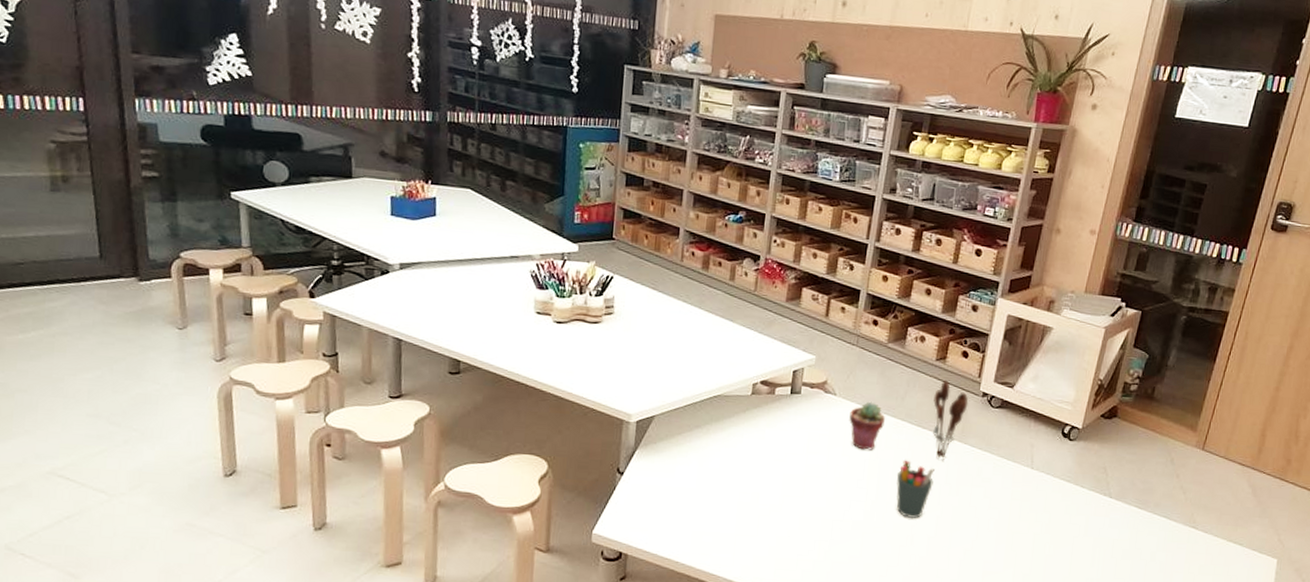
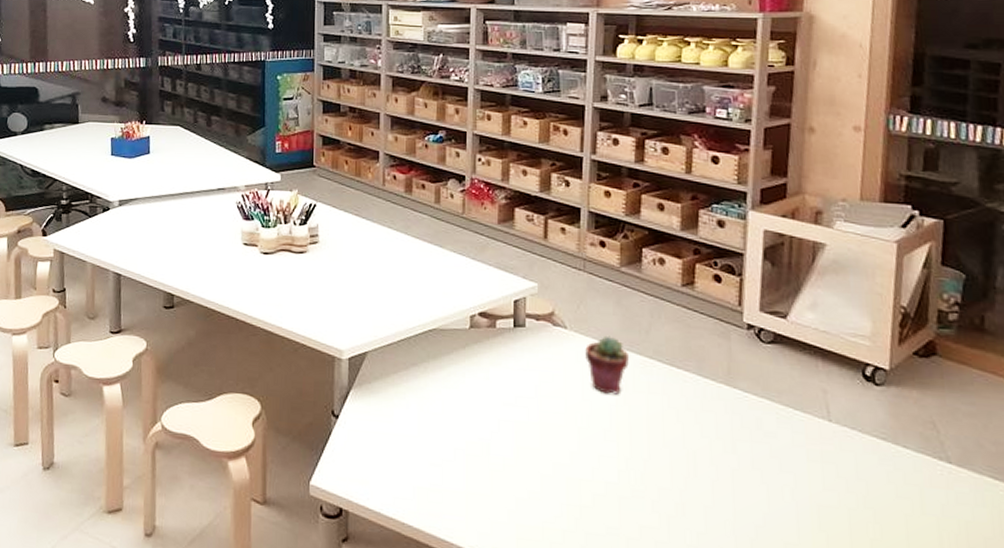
pen holder: present [896,460,935,519] -> none [653,407,701,483]
utensil holder: present [933,380,969,460] -> none [686,309,731,408]

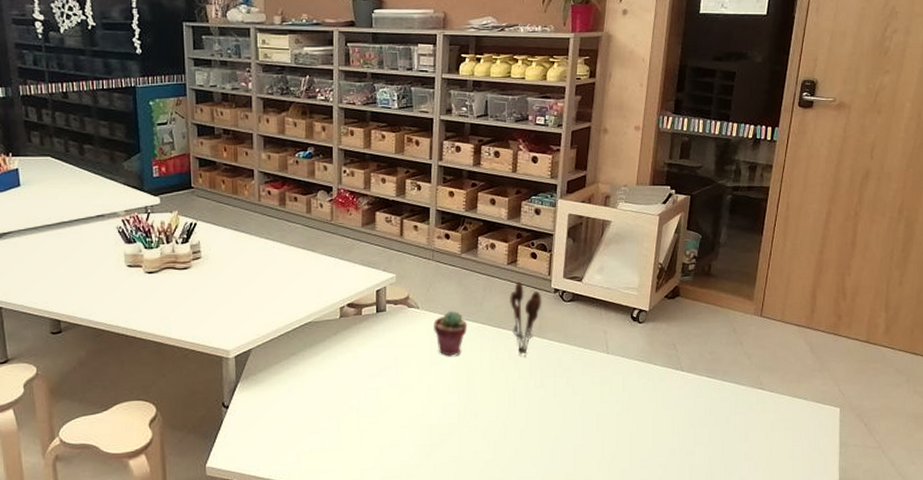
utensil holder: none [686,309,731,408] -> present [510,281,542,356]

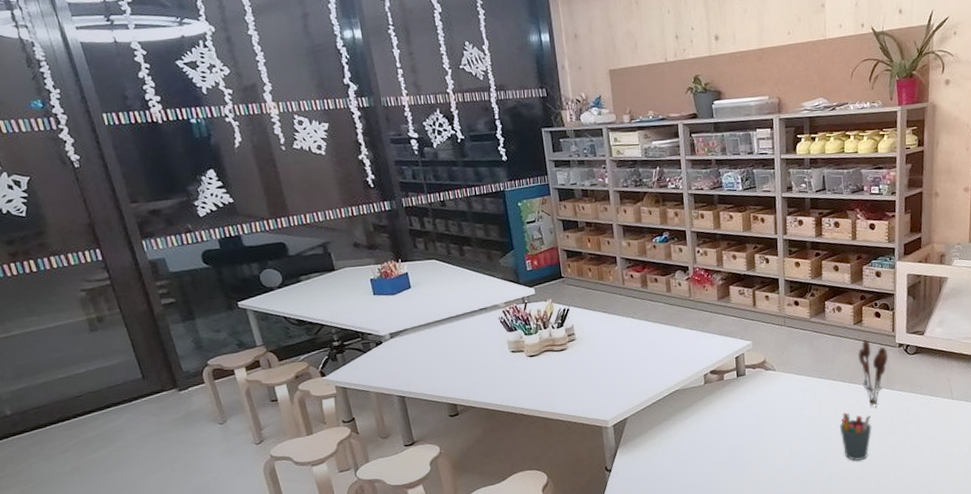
potted succulent: present [434,310,468,356] -> none [790,370,821,412]
pen holder: none [485,360,519,415] -> present [840,412,872,461]

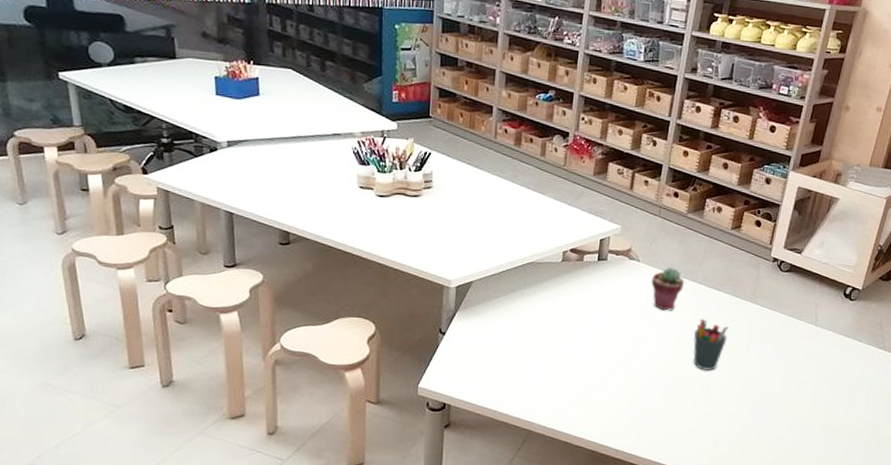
potted succulent: none [790,370,821,412] -> present [651,267,685,311]
utensil holder: present [858,339,888,407] -> none [727,247,760,319]

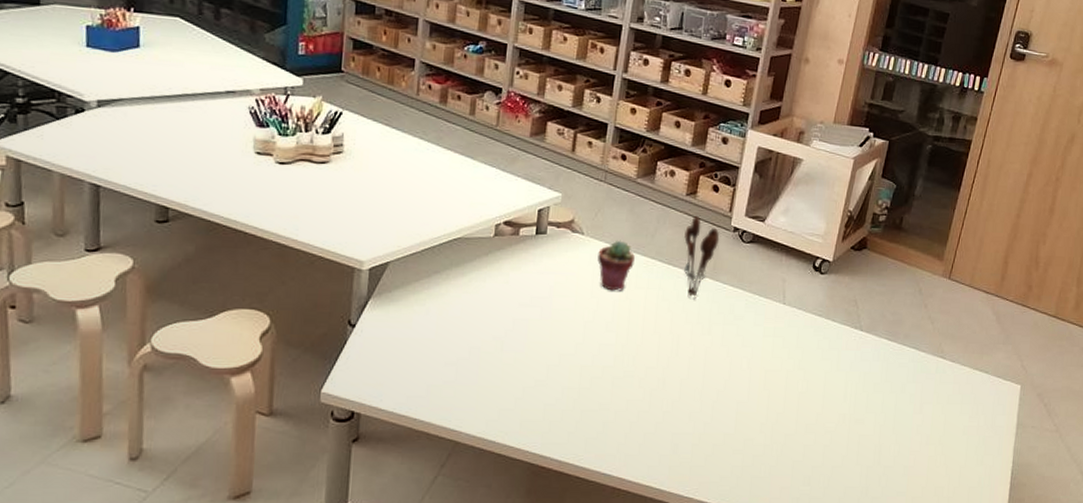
pen holder: present [693,319,728,371] -> none [647,300,686,362]
utensil holder: none [727,247,760,319] -> present [684,215,720,298]

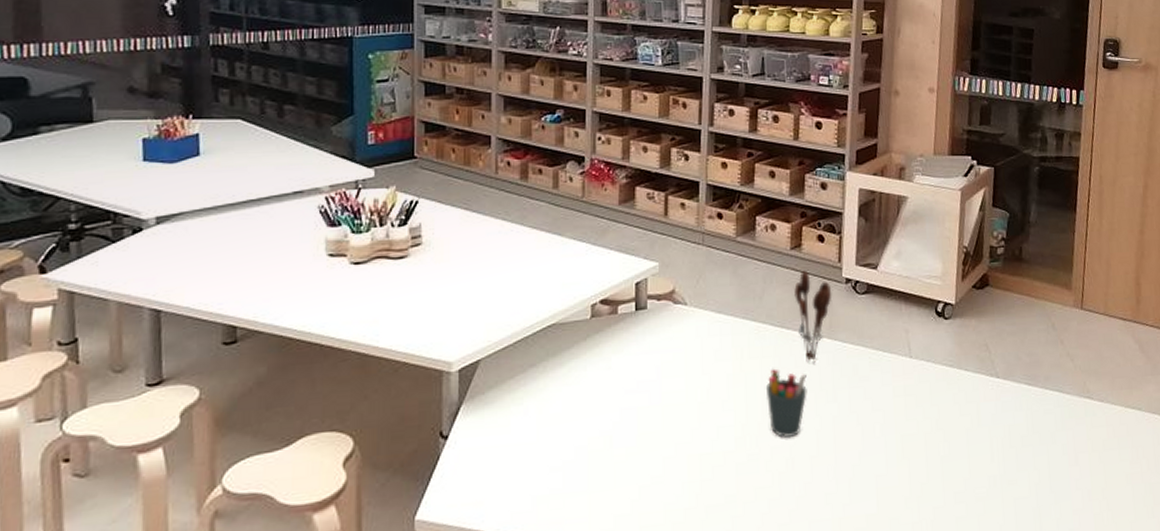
potted succulent: present [597,240,636,291] -> none [704,306,745,365]
pen holder: none [647,300,686,362] -> present [767,368,807,439]

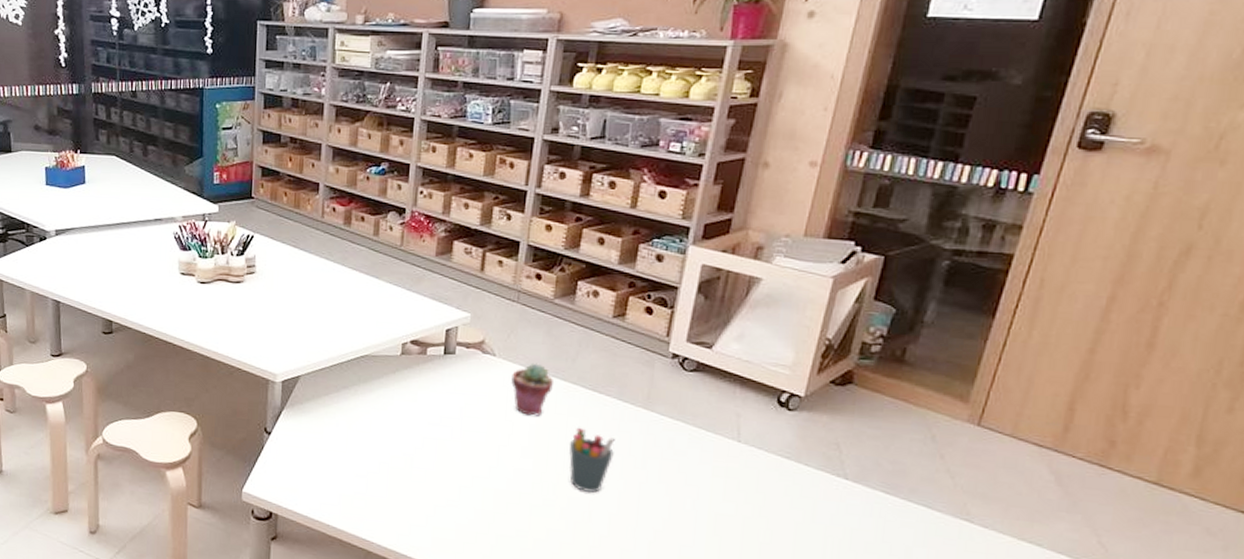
potted succulent: none [704,306,745,365] -> present [511,363,555,416]
utensil holder: present [794,270,832,362] -> none [611,339,655,429]

